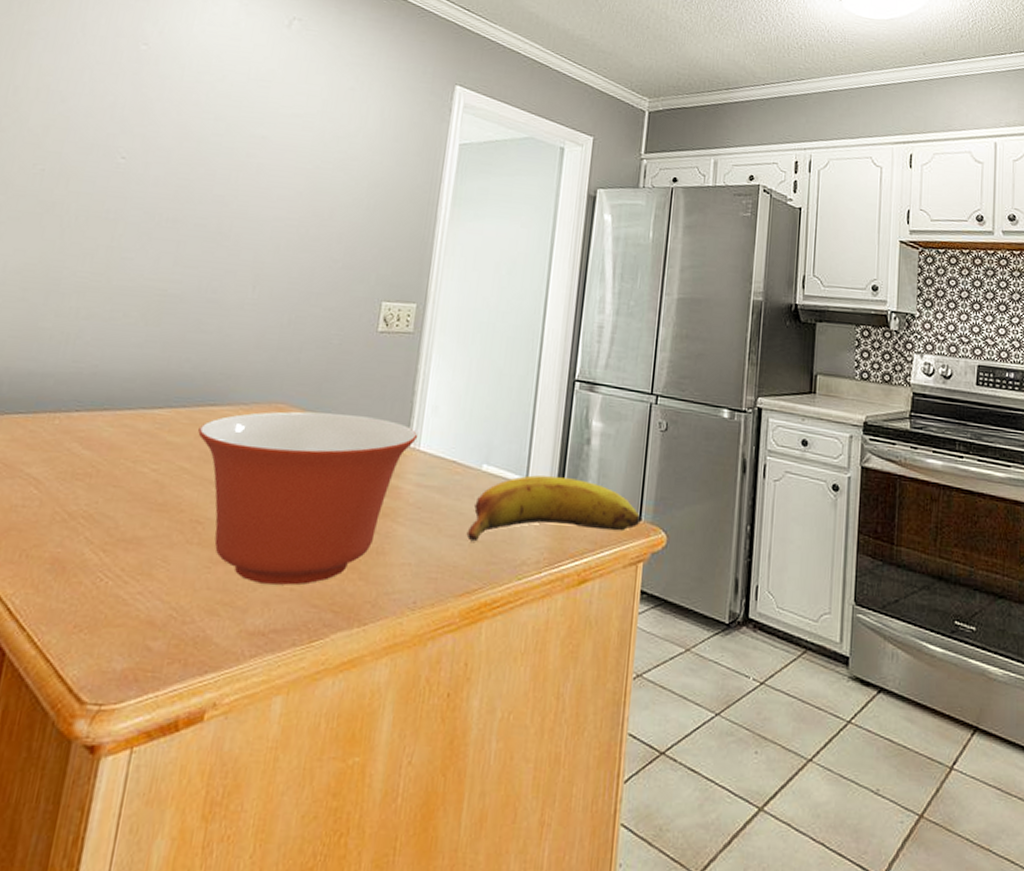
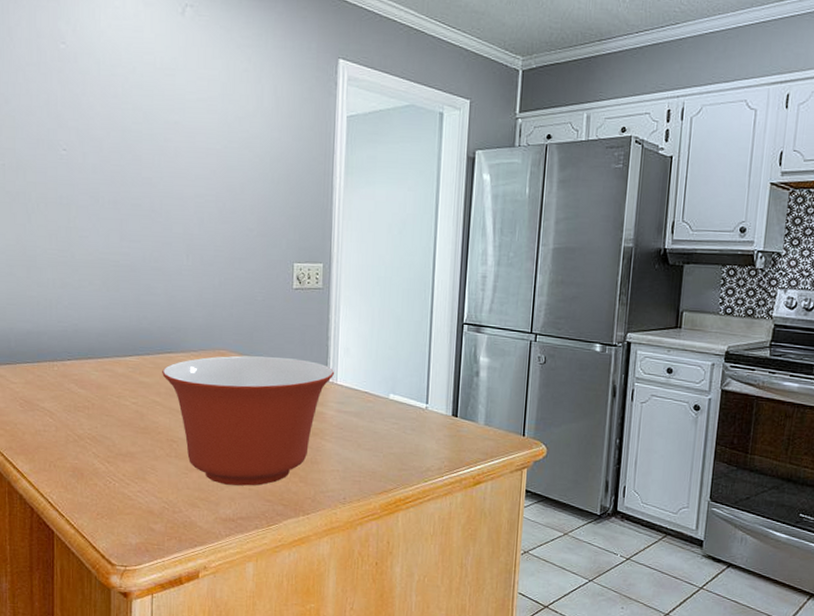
fruit: present [466,475,641,542] -> none [381,402,524,454]

